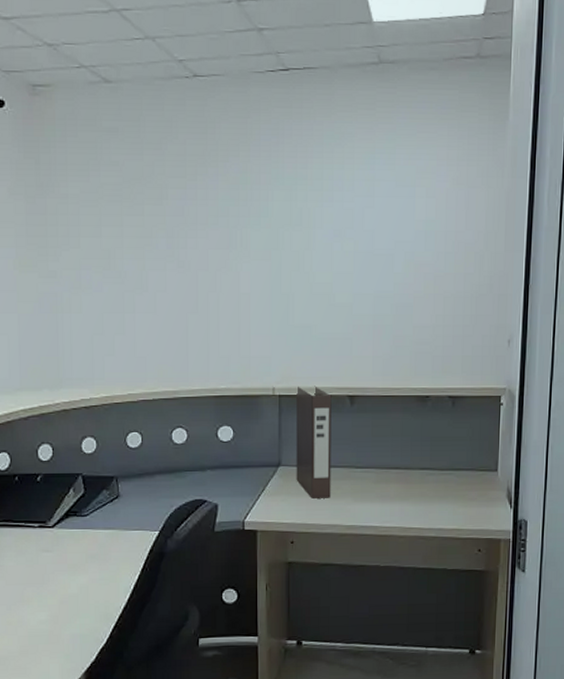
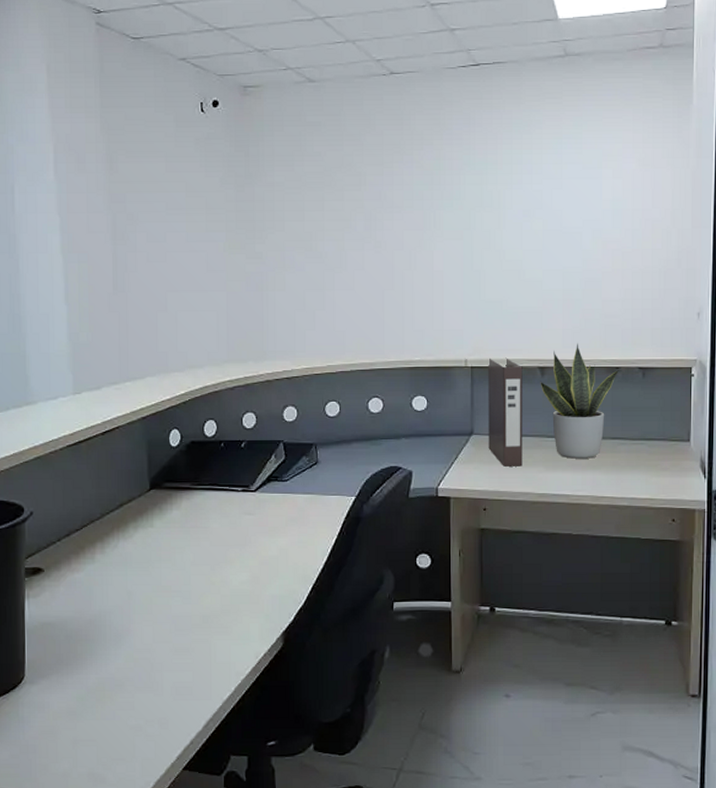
potted plant: none [349,371,430,490] -> present [540,343,620,459]

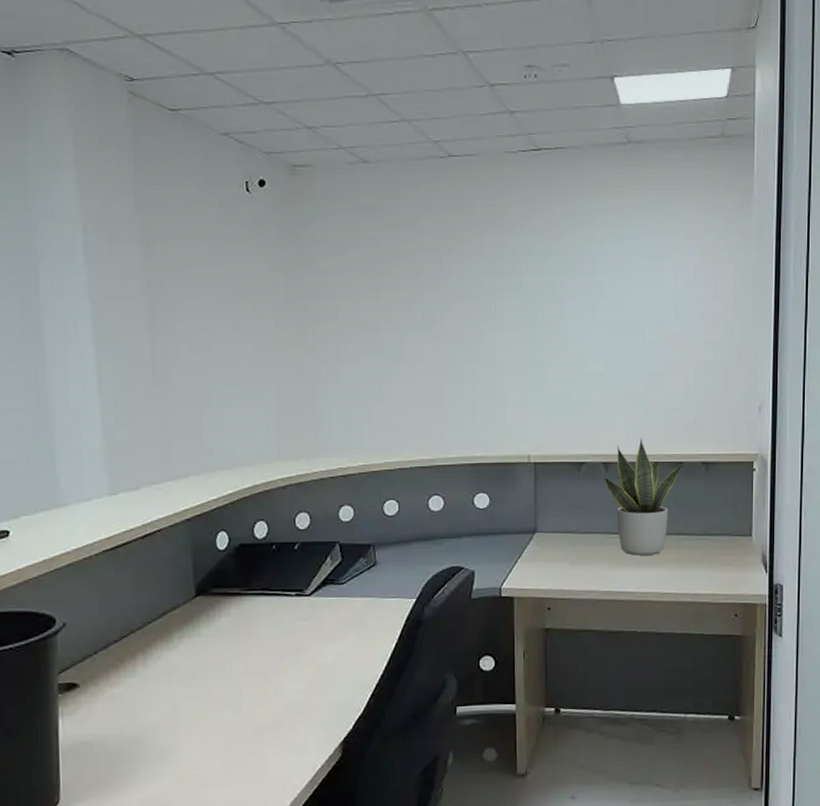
binder: present [488,357,523,467] -> none [551,453,587,565]

